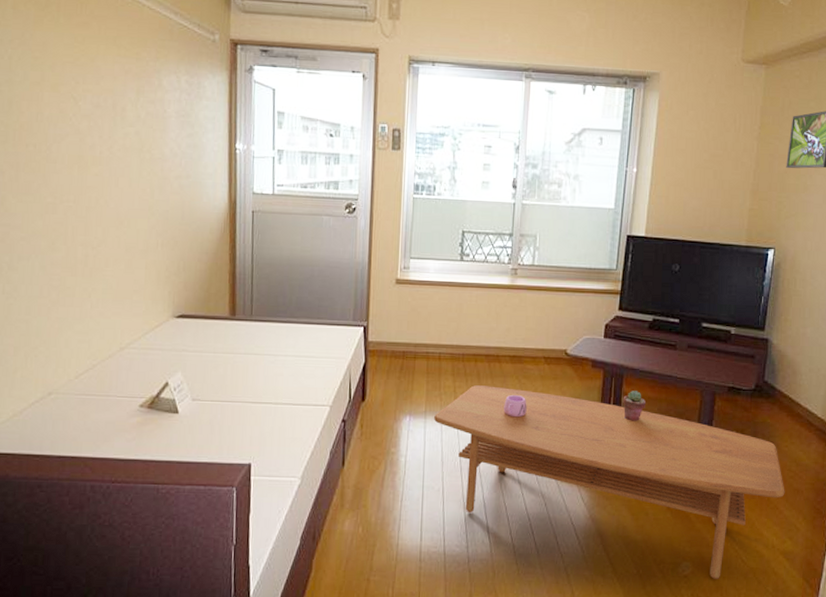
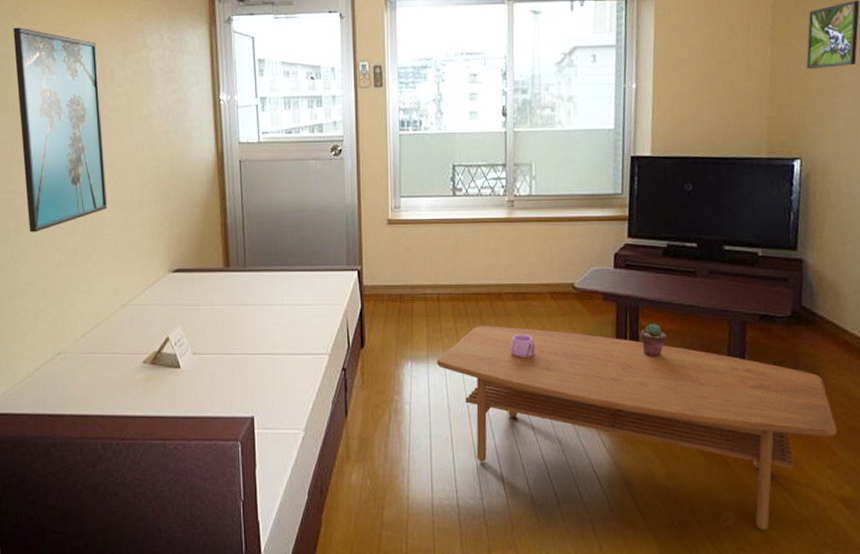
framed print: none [17,54,111,269] -> present [13,27,107,233]

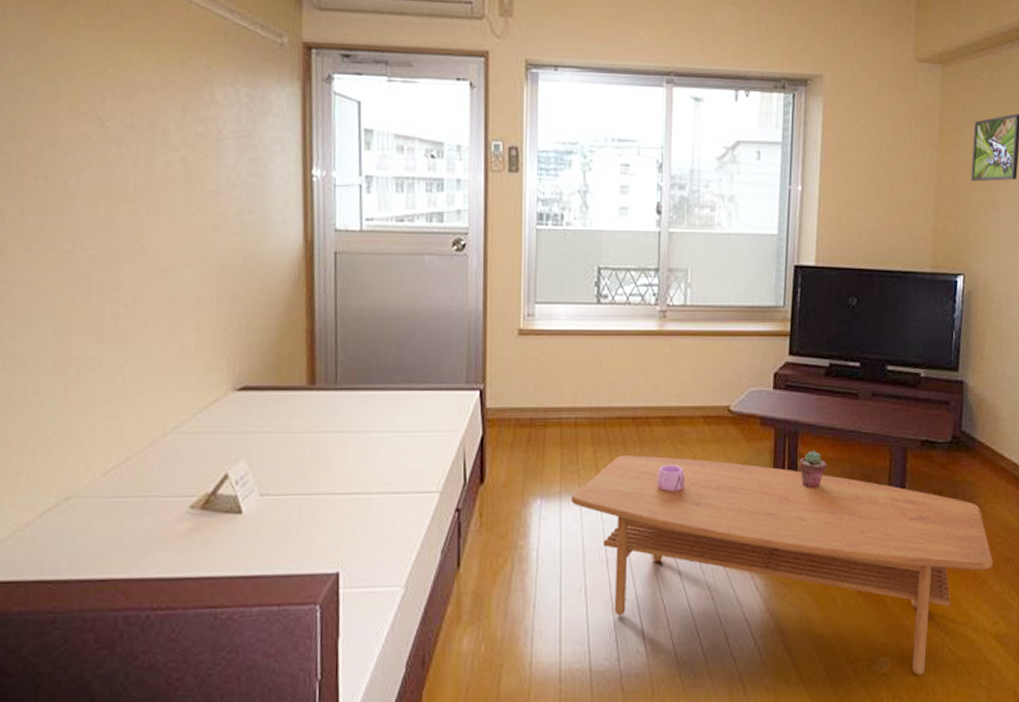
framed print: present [13,27,107,233] -> none [23,64,150,336]

